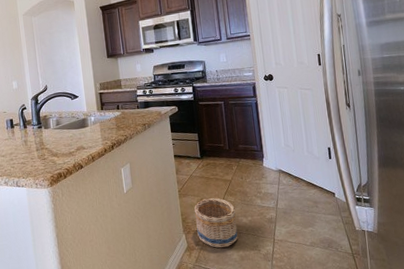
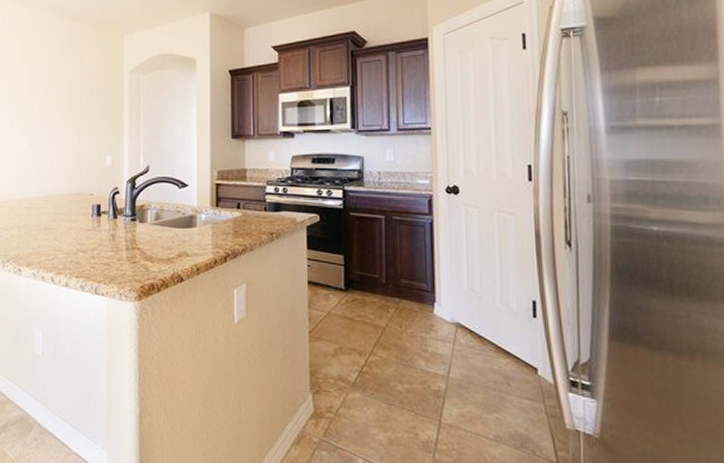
basket: present [193,197,238,248] -> none [328,347,388,423]

